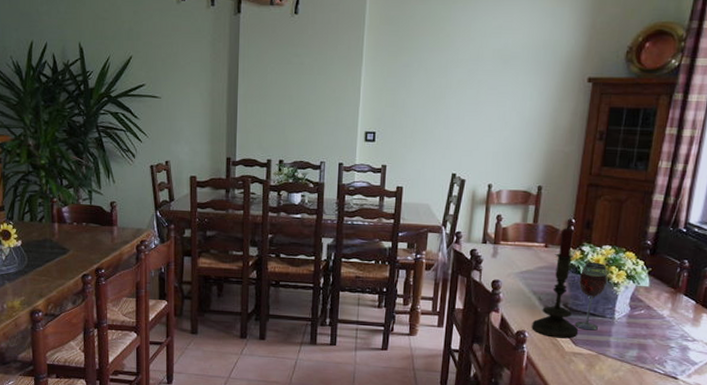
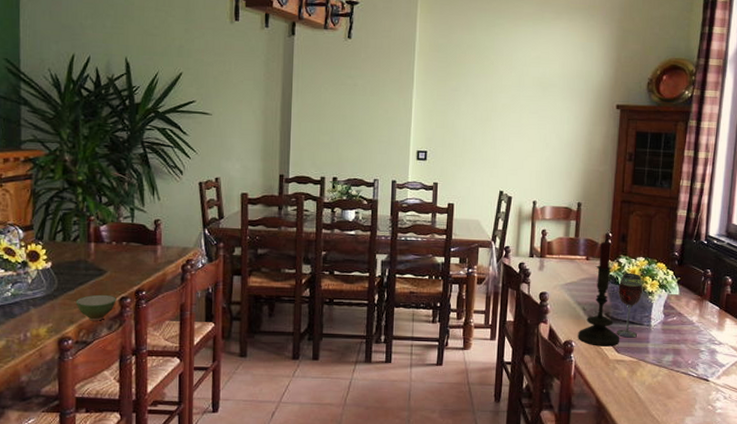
bowl: none [43,271,79,296] -> present [75,294,117,321]

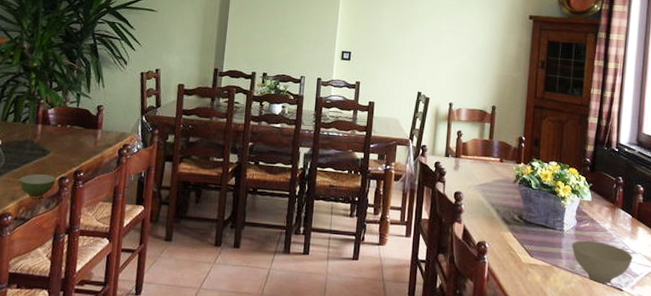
candle: present [578,239,620,347] -> none [491,142,533,250]
wineglass: present [617,273,643,338] -> none [530,176,556,242]
bowl: none [659,334,719,375] -> present [572,240,633,284]

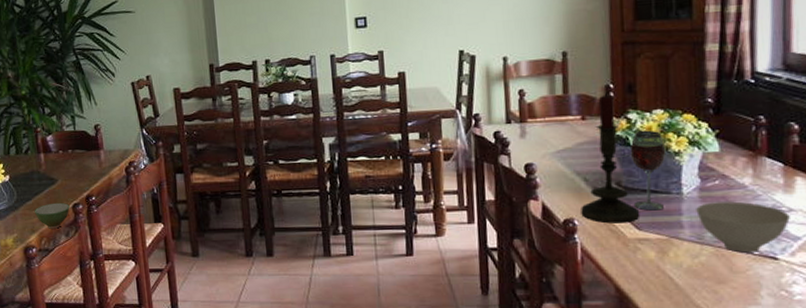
candle: none [491,142,533,250] -> present [581,92,640,224]
wineglass: none [530,176,556,242] -> present [629,130,667,211]

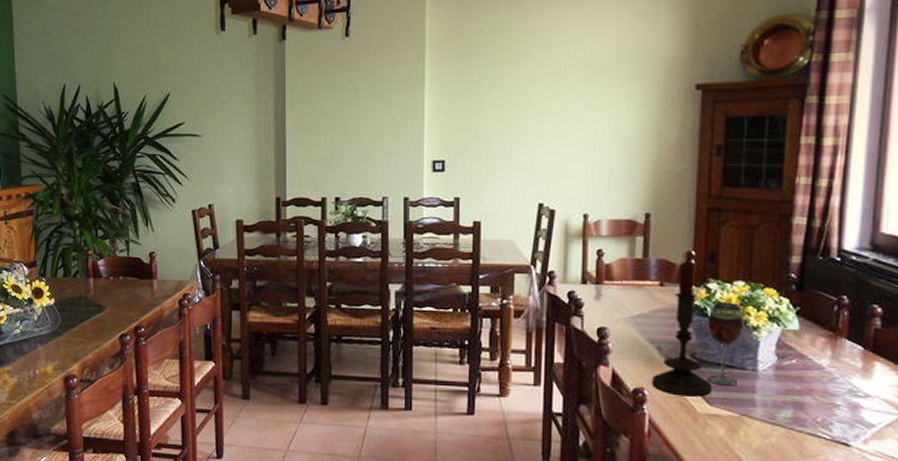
bowl: present [34,202,70,229] -> none [78,331,117,359]
bowl: present [696,201,790,253] -> none [770,382,866,437]

